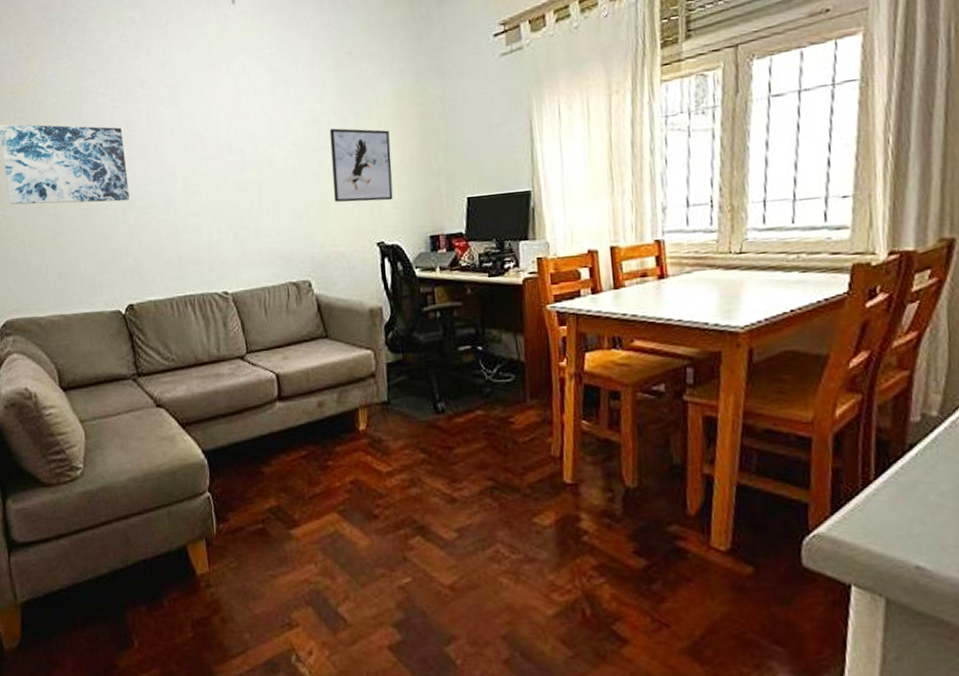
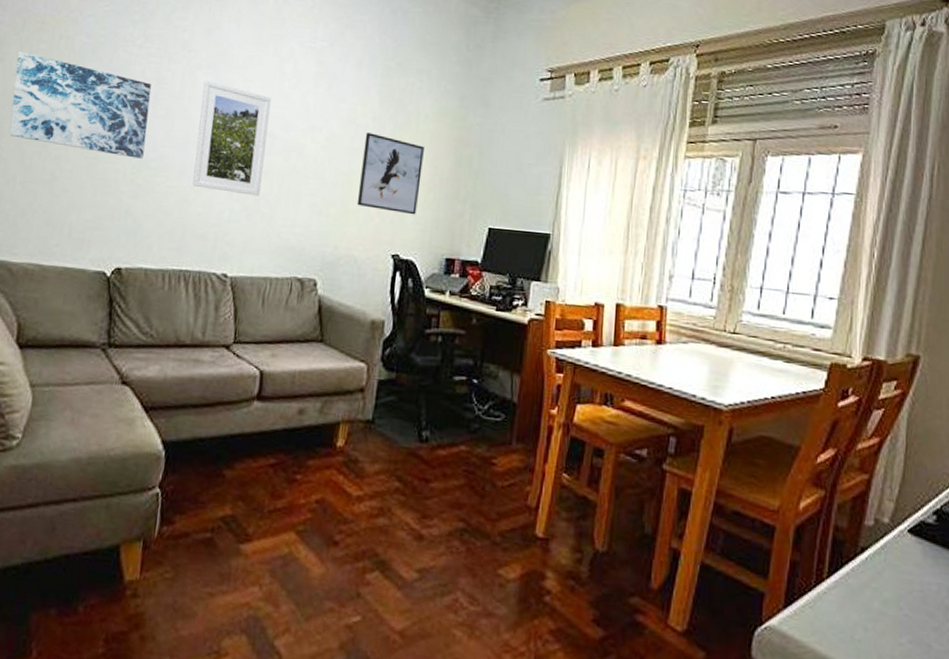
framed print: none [168,112,242,216] -> present [192,80,272,196]

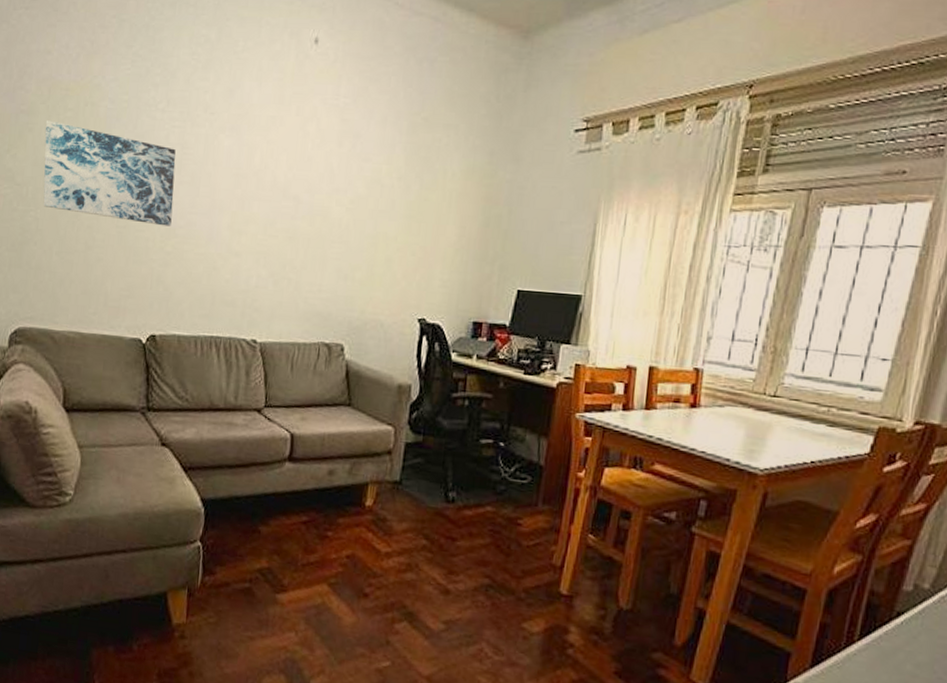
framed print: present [192,80,272,196] -> none [220,143,295,262]
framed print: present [356,133,424,215] -> none [382,193,451,278]

